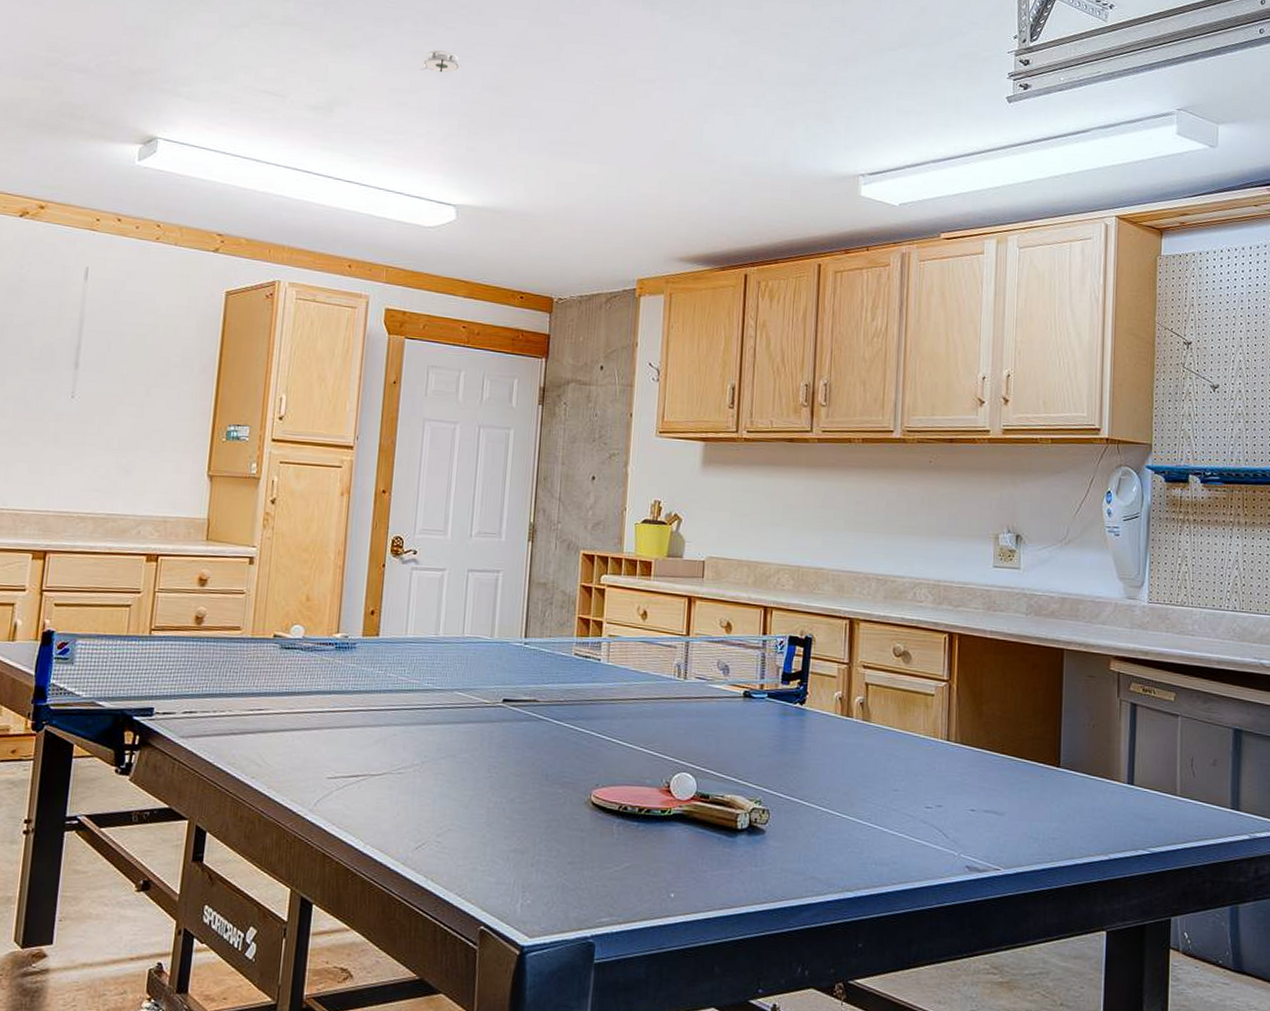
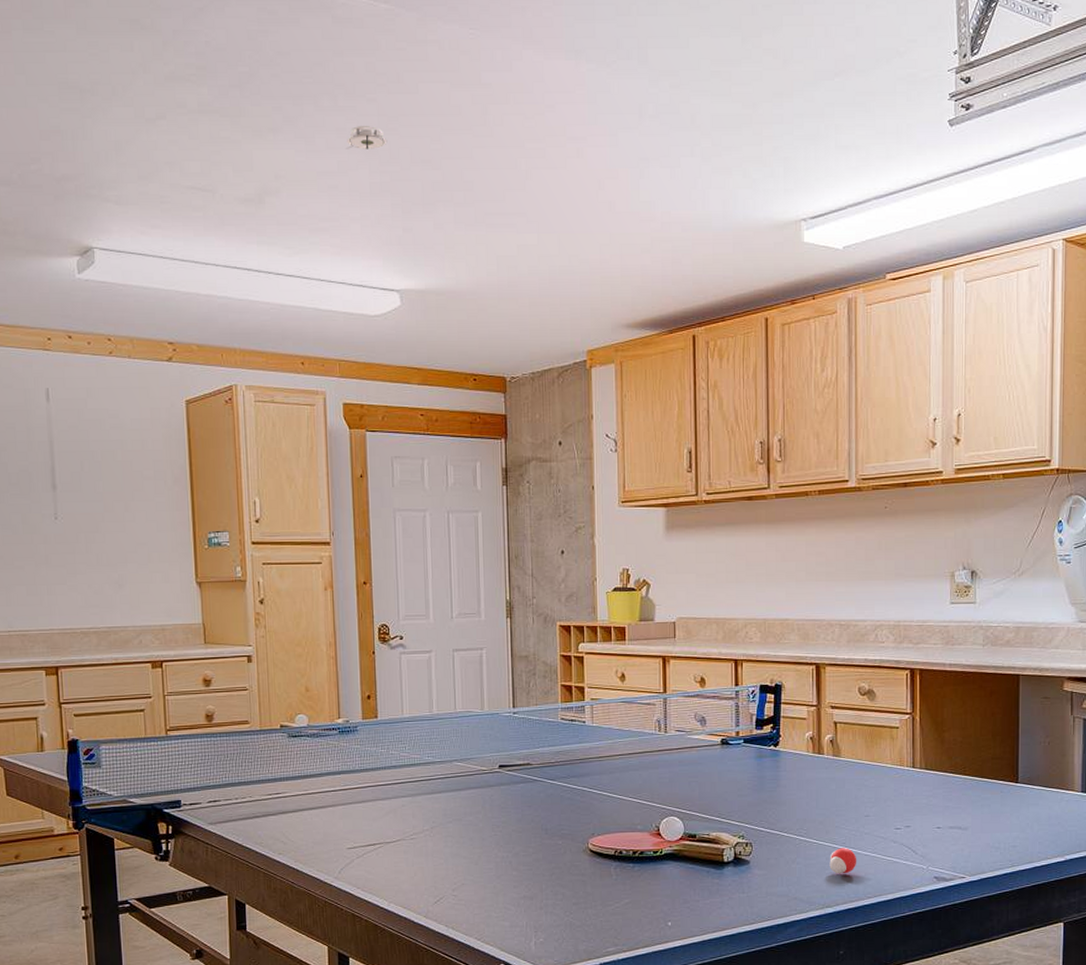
ping-pong ball: none [852,824,883,854] -> present [829,848,857,874]

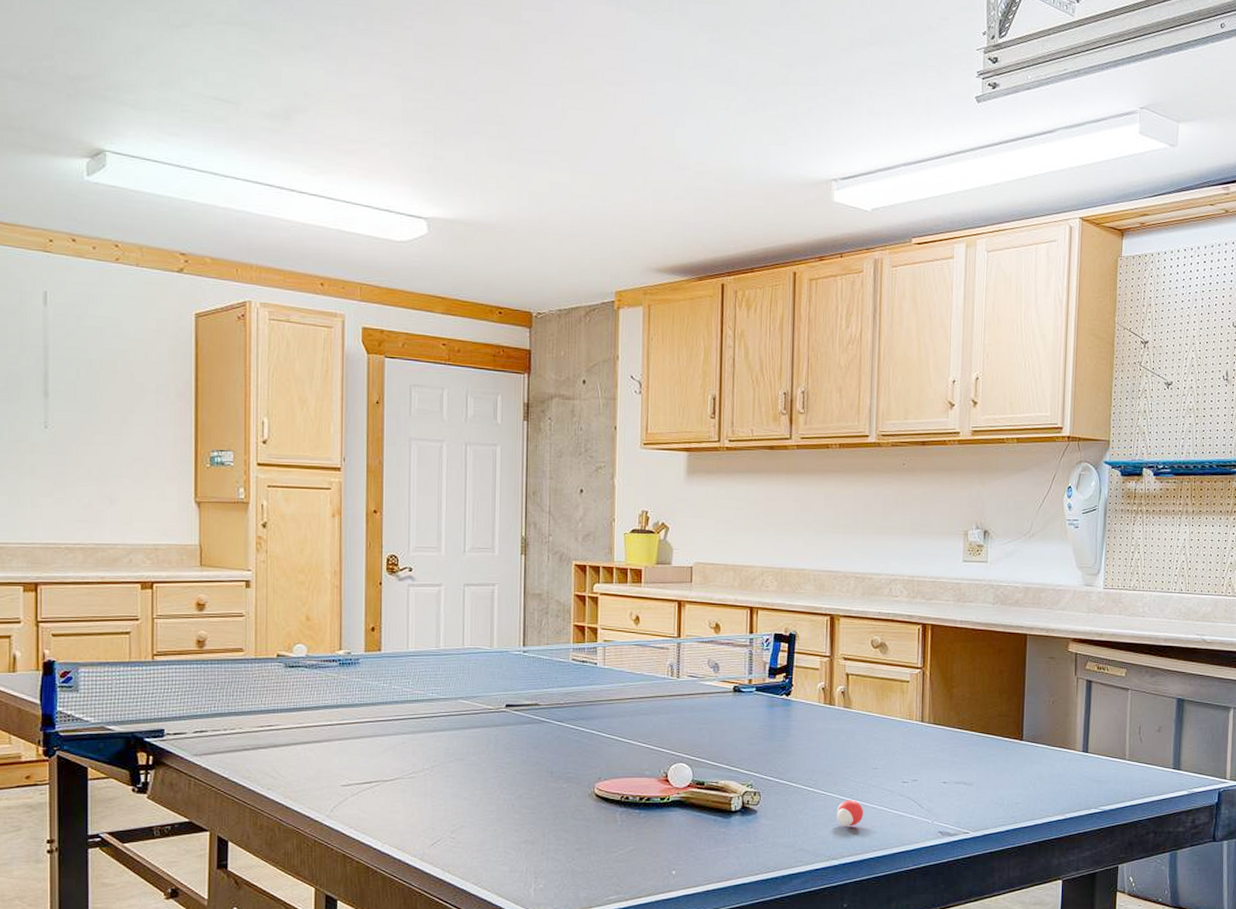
smoke detector: present [346,126,388,149] -> none [379,51,423,76]

